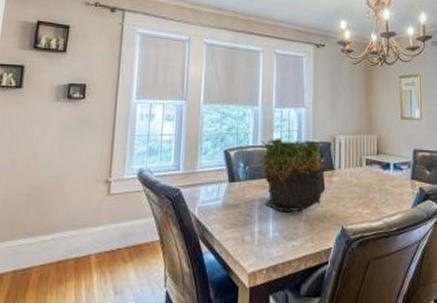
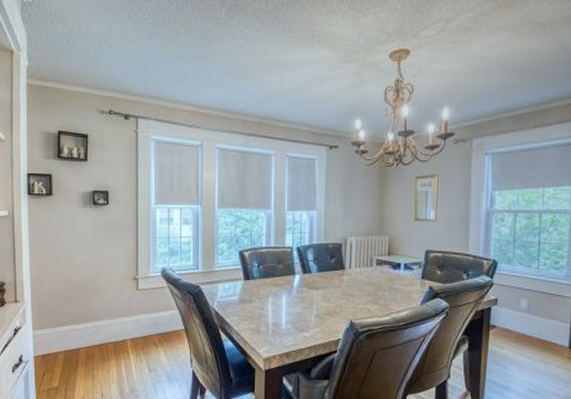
plant: present [258,138,326,213] -> none [272,239,336,308]

